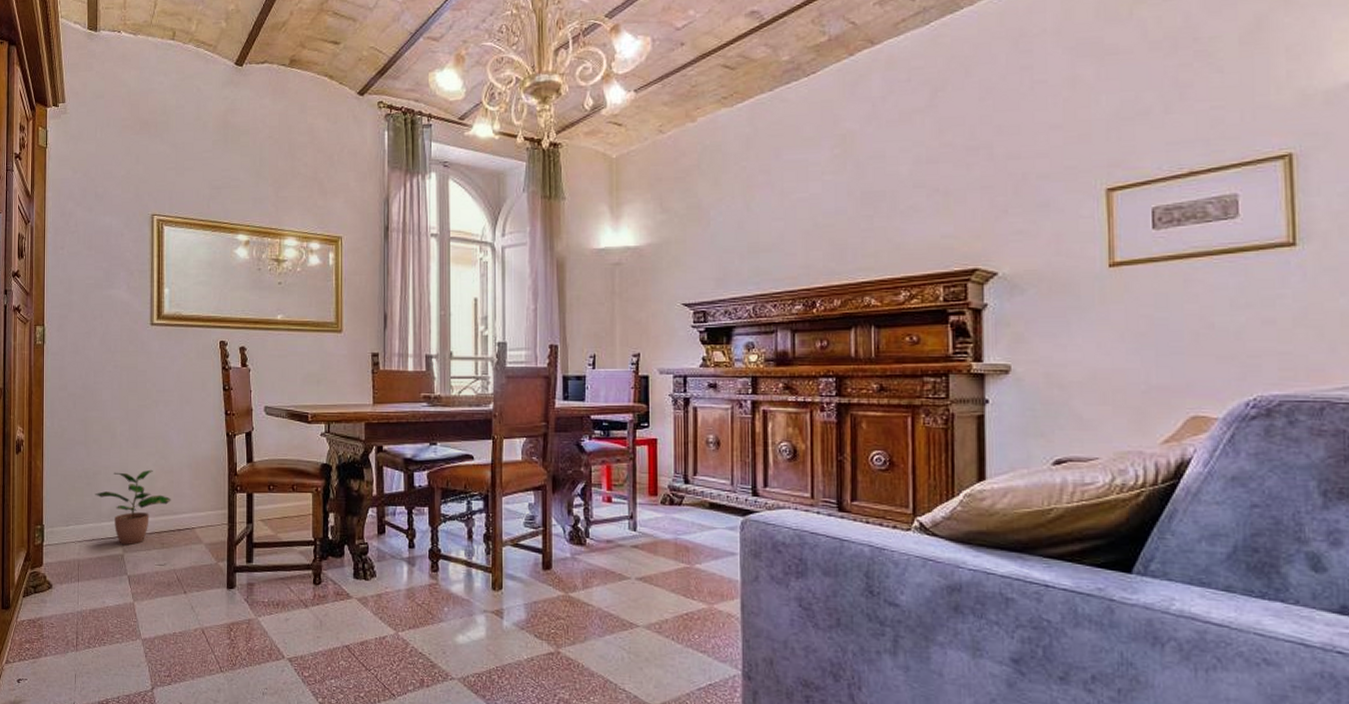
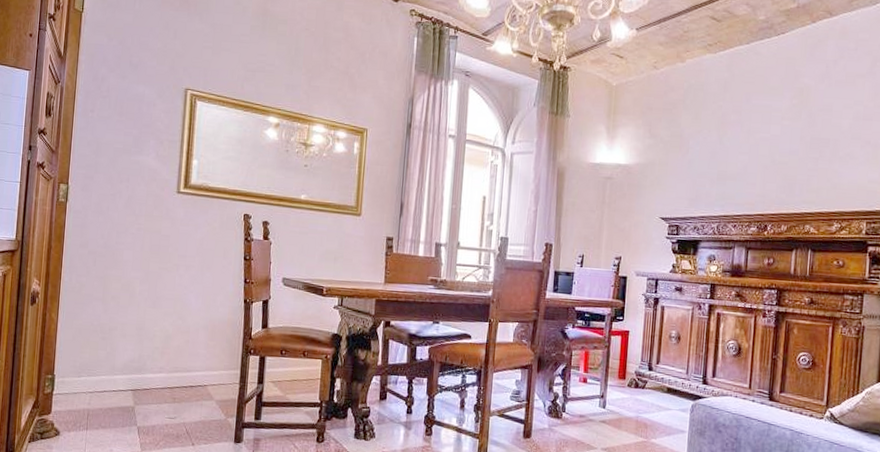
potted plant: present [95,469,171,545] -> none [109,328,186,398]

